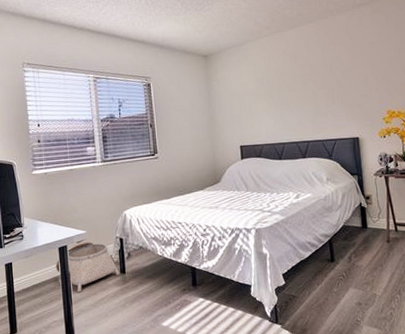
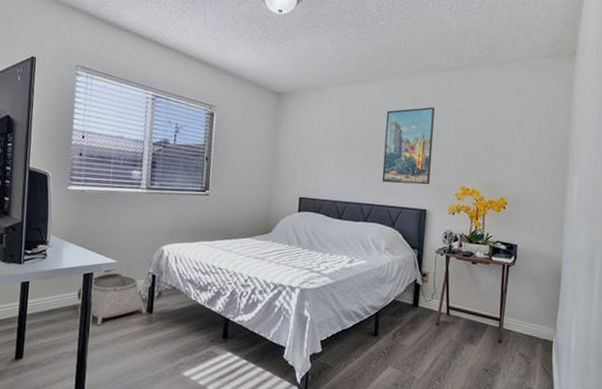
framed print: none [306,43,357,119] -> present [382,107,435,185]

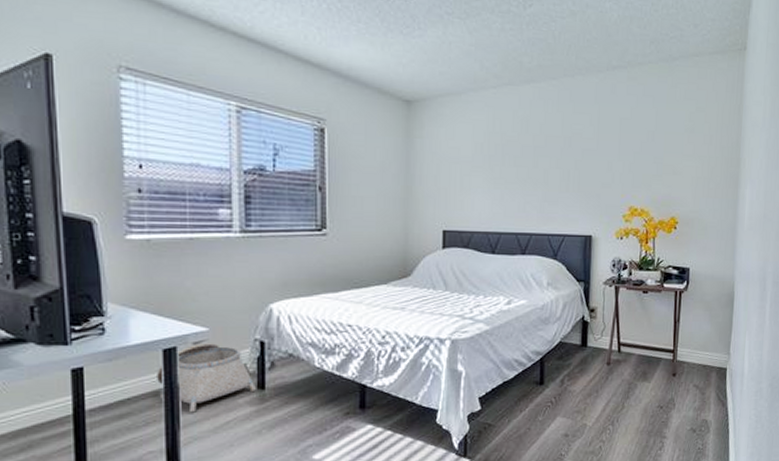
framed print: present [382,107,435,185] -> none [540,114,597,207]

